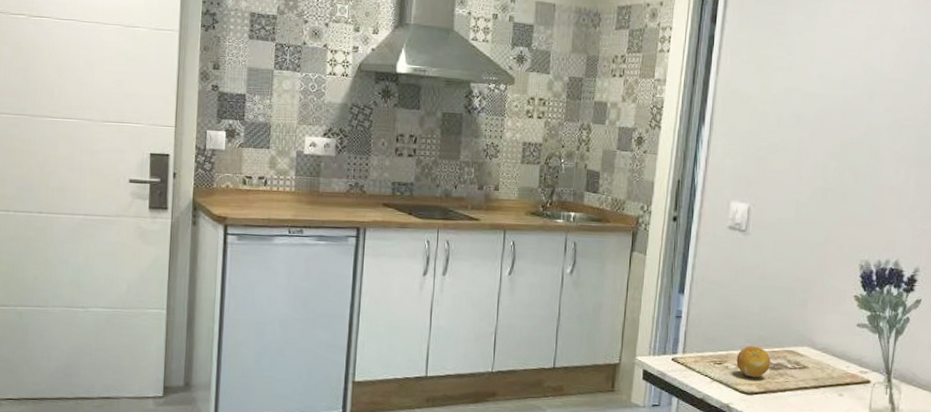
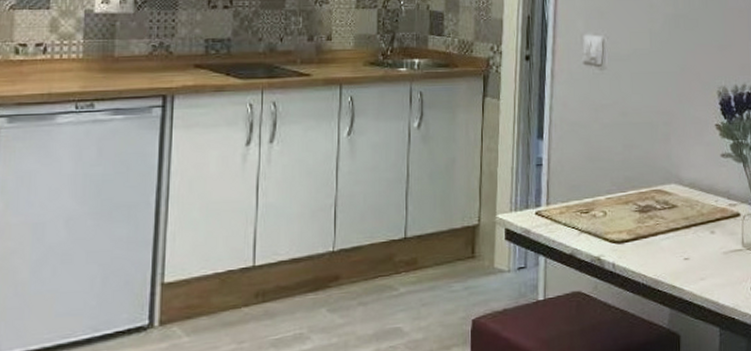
fruit: present [736,346,771,378] -> none [604,189,639,224]

